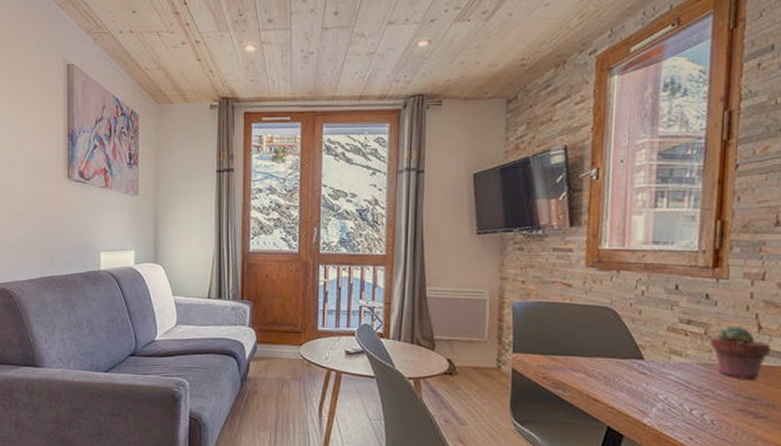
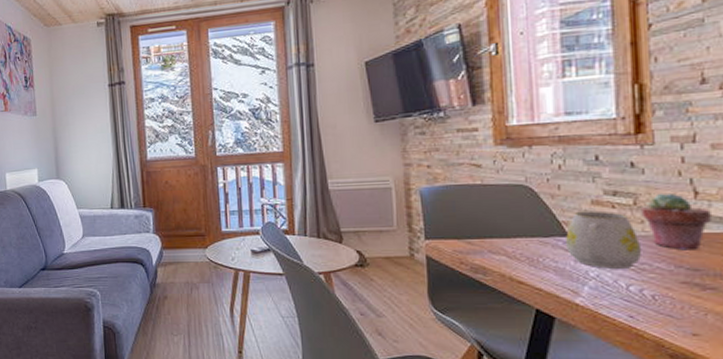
mug: none [641,336,708,394] -> present [566,211,642,269]

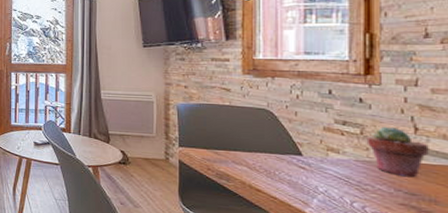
mug: present [566,211,642,269] -> none [300,135,366,188]

